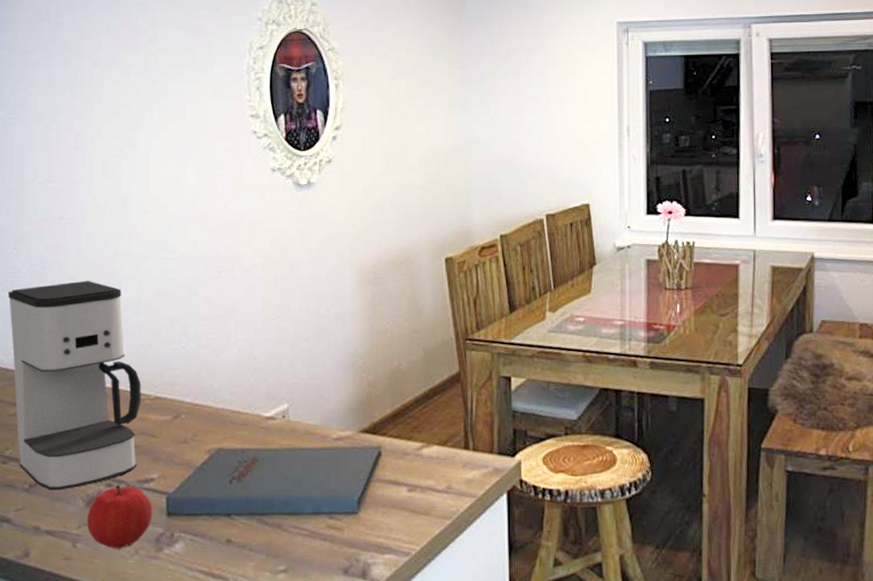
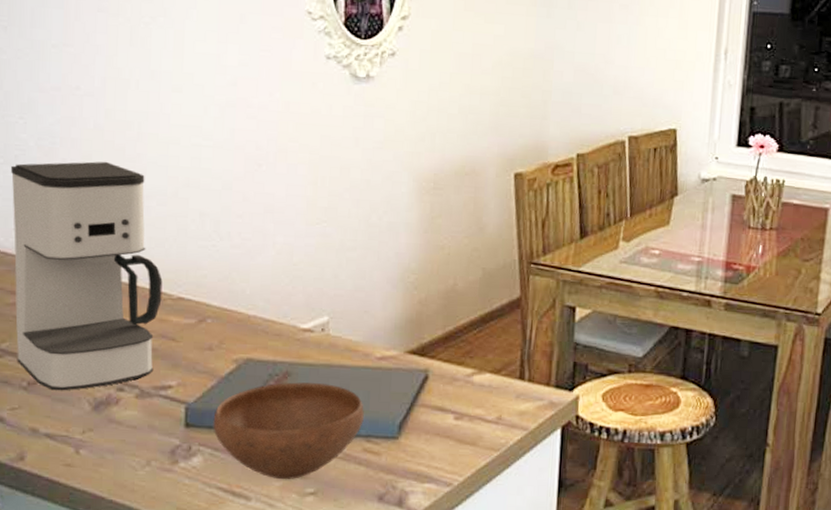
fruit: present [86,484,153,549] -> none [92,389,169,459]
bowl: none [191,466,326,560] -> present [213,382,364,480]

